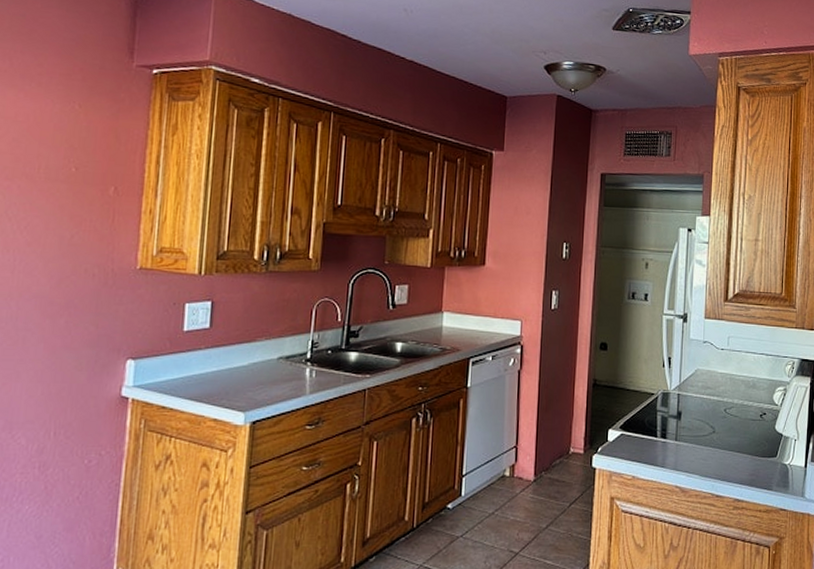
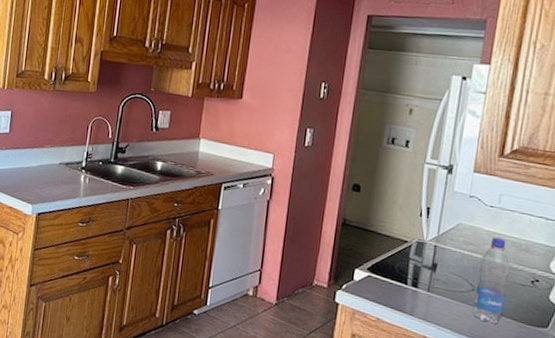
bottle: none [715,378,742,462] -> present [472,237,511,324]

